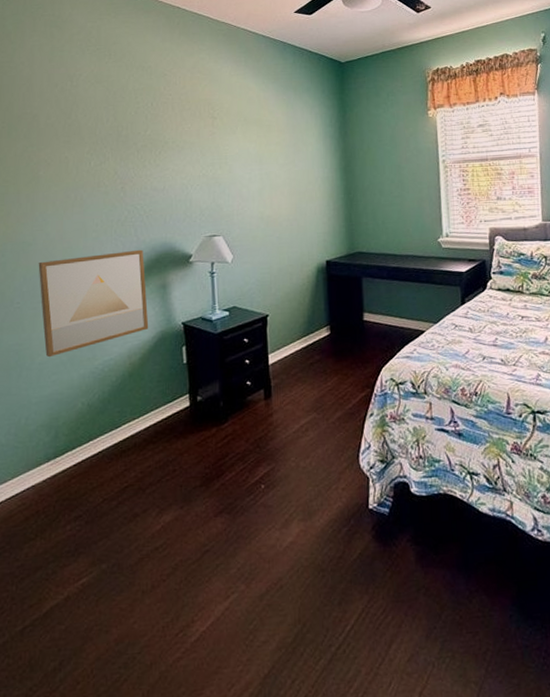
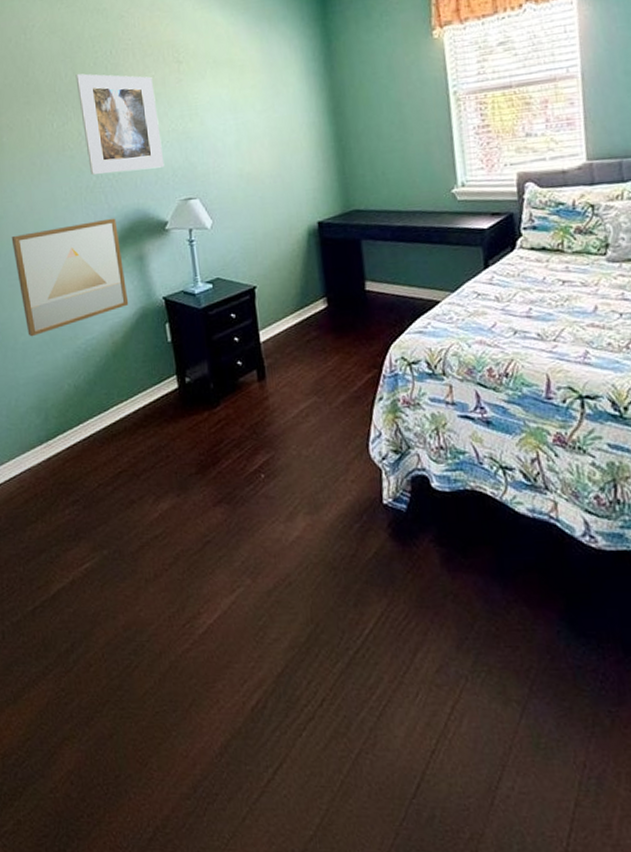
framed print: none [116,120,193,210] -> present [75,73,165,175]

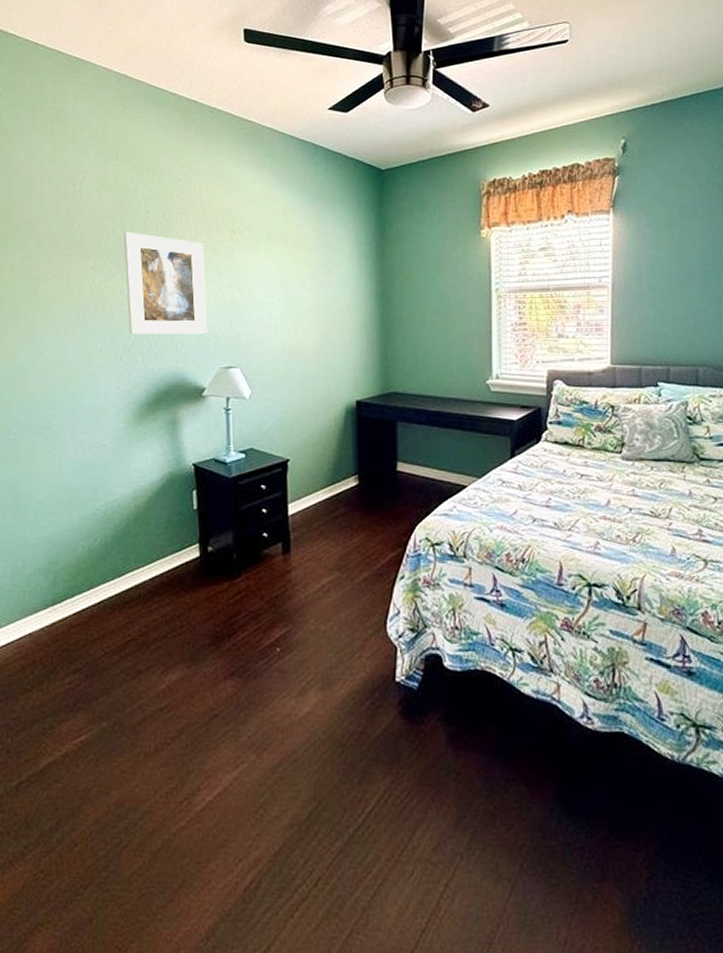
wall art: present [11,218,129,337] -> none [36,380,156,496]

